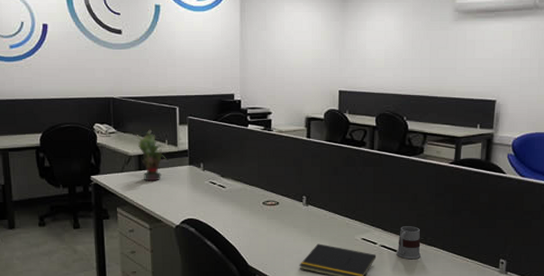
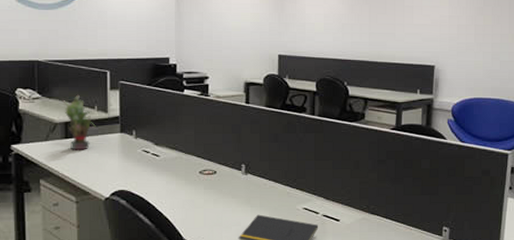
mug: present [396,226,422,260] -> none [339,194,365,229]

